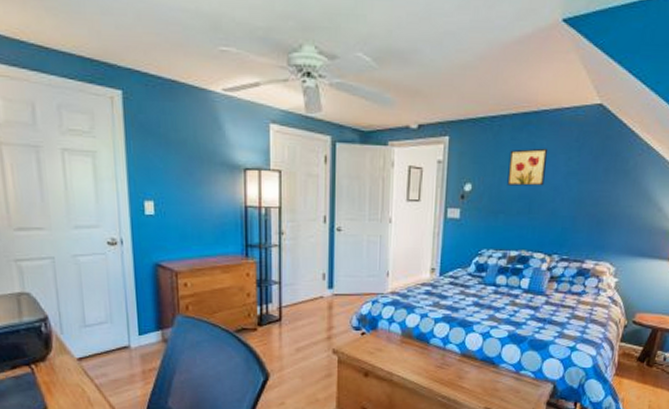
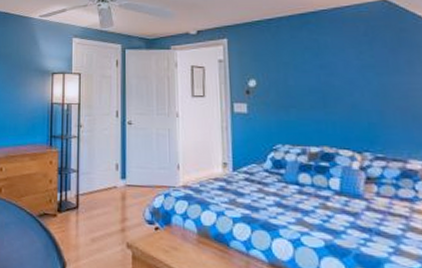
wall art: present [507,148,547,186] -> none [291,44,336,80]

